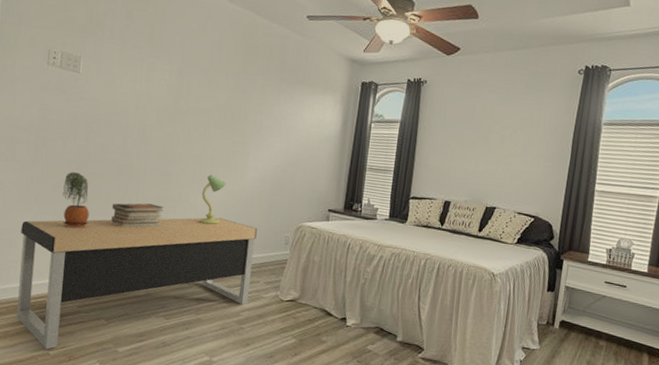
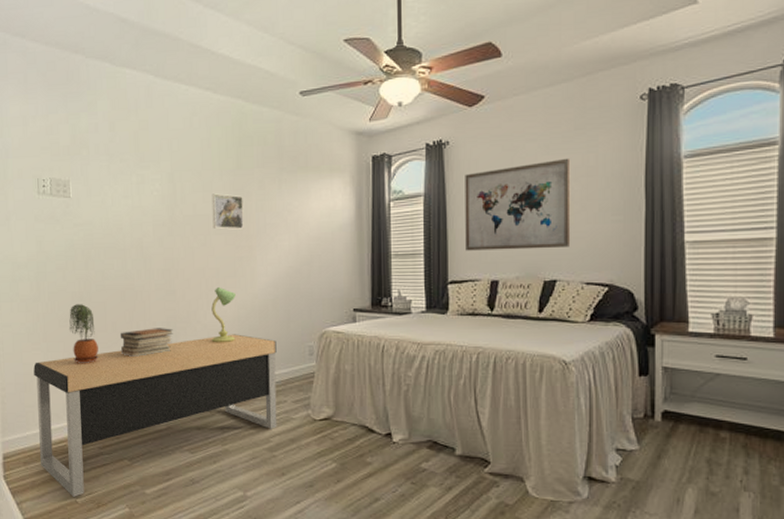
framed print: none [213,91,244,127] -> present [212,193,244,230]
wall art: none [428,110,520,182] -> present [465,158,571,251]

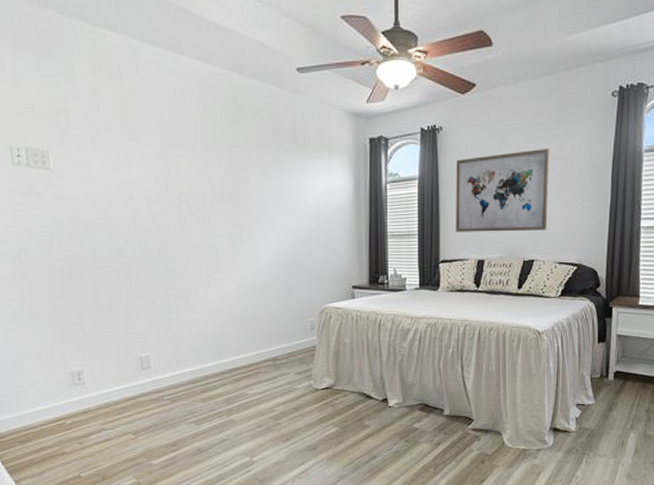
desk: present [33,334,277,497] -> none [22,311,281,472]
potted plant: present [69,304,100,363] -> none [59,282,96,342]
book stack: present [120,328,173,358] -> none [116,305,173,336]
table lamp: present [211,288,236,343] -> none [212,265,238,320]
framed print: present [212,193,244,230] -> none [208,170,243,208]

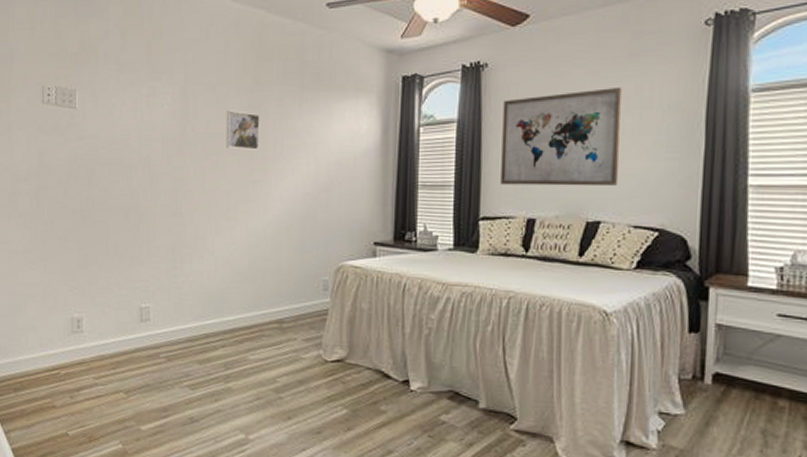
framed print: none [208,170,243,208] -> present [226,110,260,150]

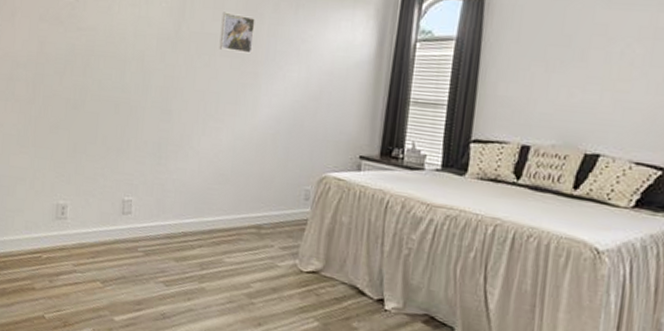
wall art: present [500,86,623,187] -> none [496,15,636,119]

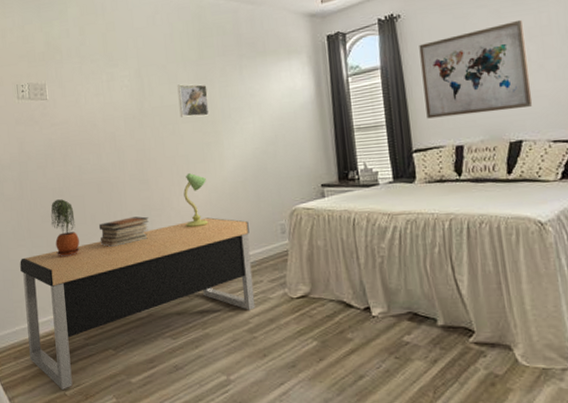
desk: none [14,164,271,312] -> present [20,217,256,390]
potted plant: none [59,111,86,175] -> present [51,199,81,256]
book stack: none [108,147,164,176] -> present [98,216,149,248]
table lamp: none [202,113,234,174] -> present [183,173,209,228]
wall art: none [496,15,636,119] -> present [419,19,533,119]

